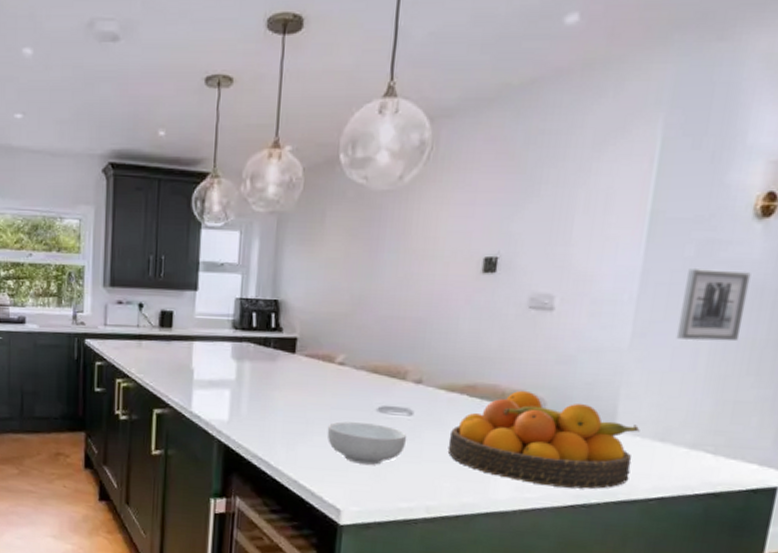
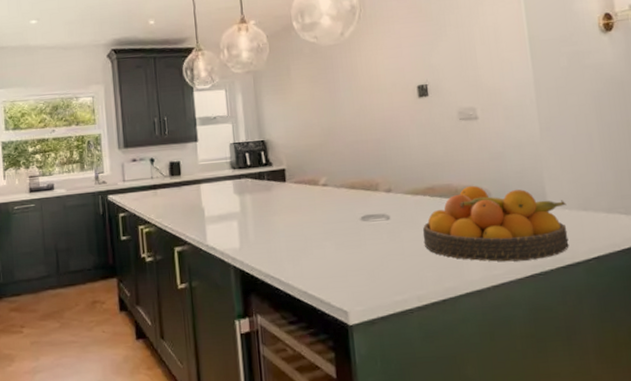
cereal bowl: present [327,421,407,465] -> none [323,231,390,268]
wall art: present [676,269,751,342] -> none [567,72,616,129]

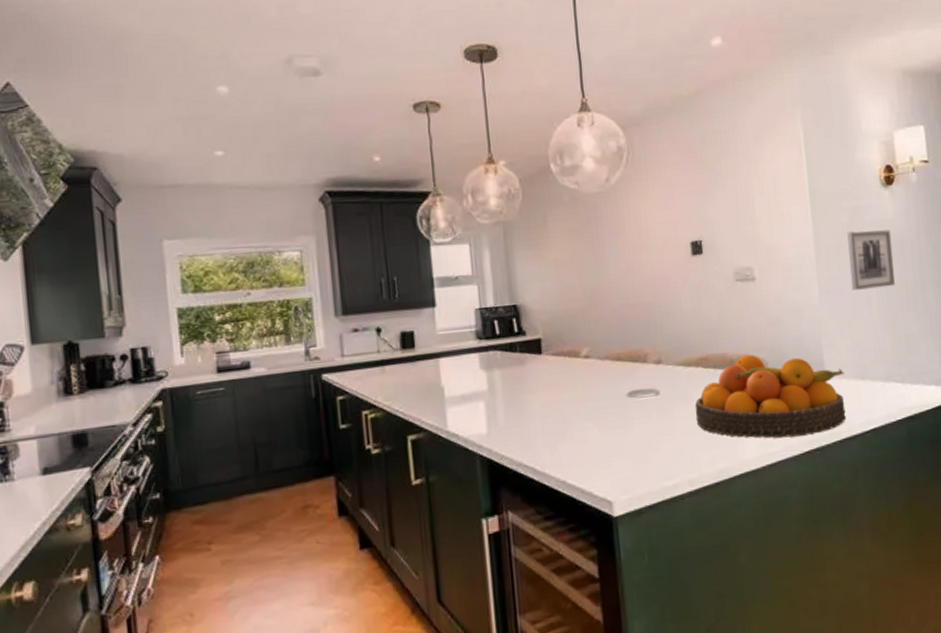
wall art: none [567,72,616,129] -> present [847,229,895,291]

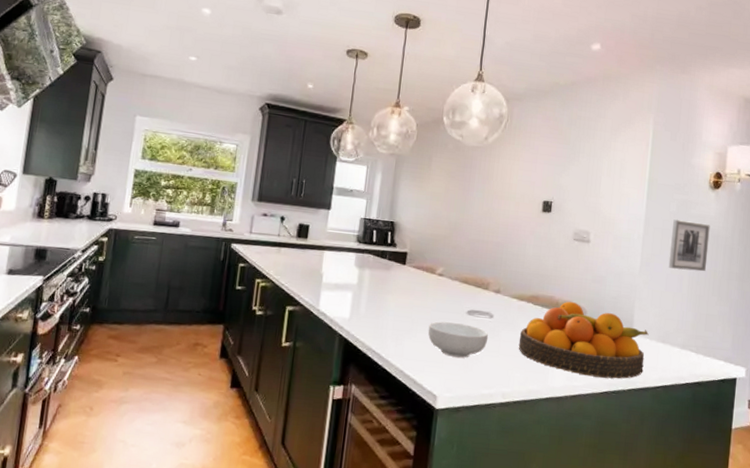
cereal bowl: none [585,409,659,452] -> present [428,321,489,358]

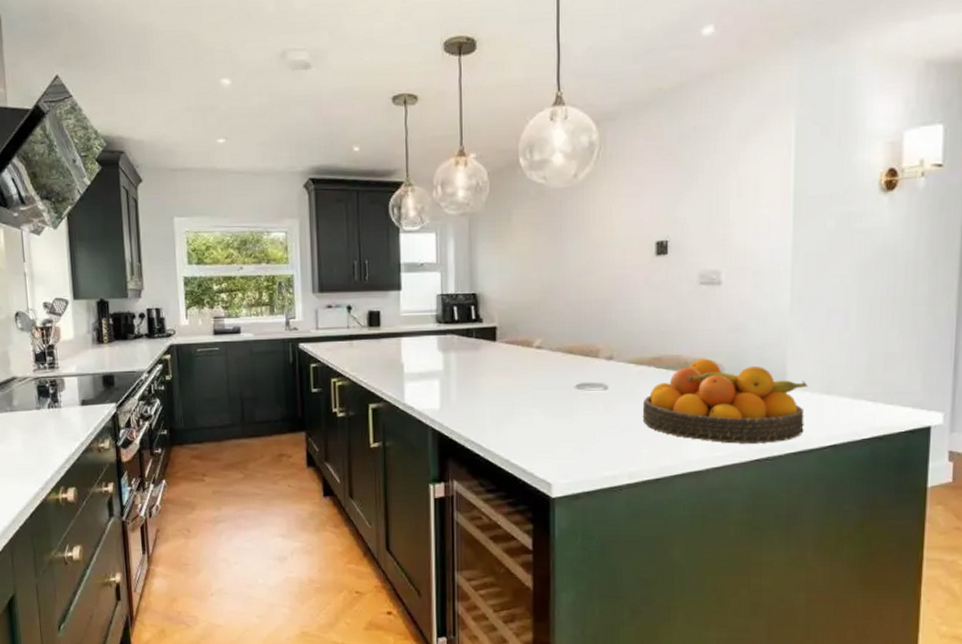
cereal bowl: present [428,321,489,358] -> none [532,400,605,439]
wall art: present [668,219,710,272] -> none [828,238,884,303]

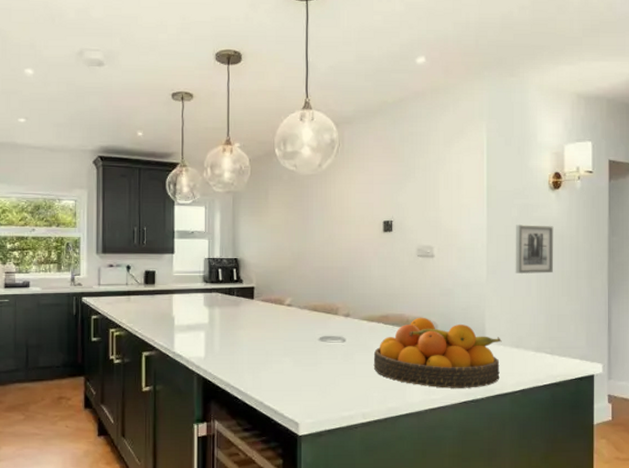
wall art: none [828,238,884,303] -> present [515,225,554,275]

